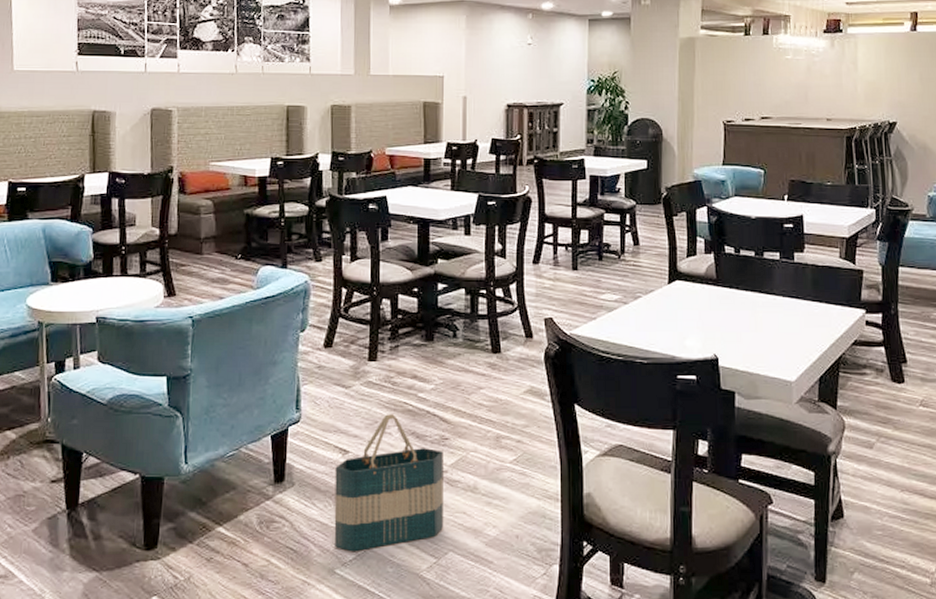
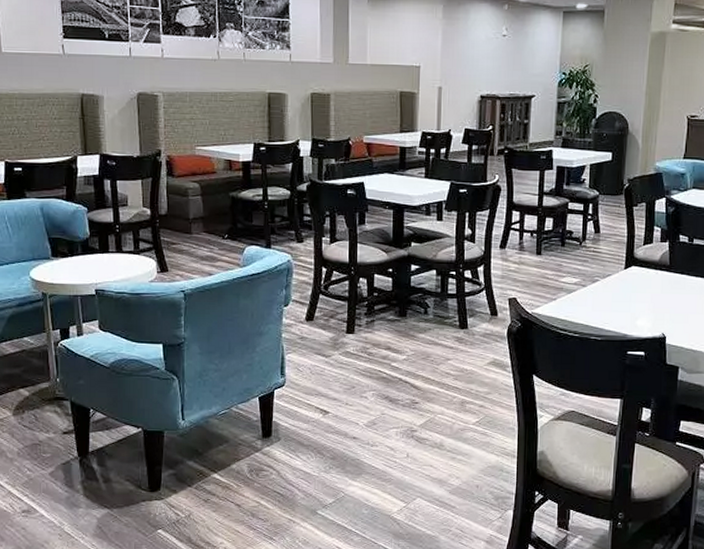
tote bag: present [334,414,444,552] -> none [316,380,414,497]

